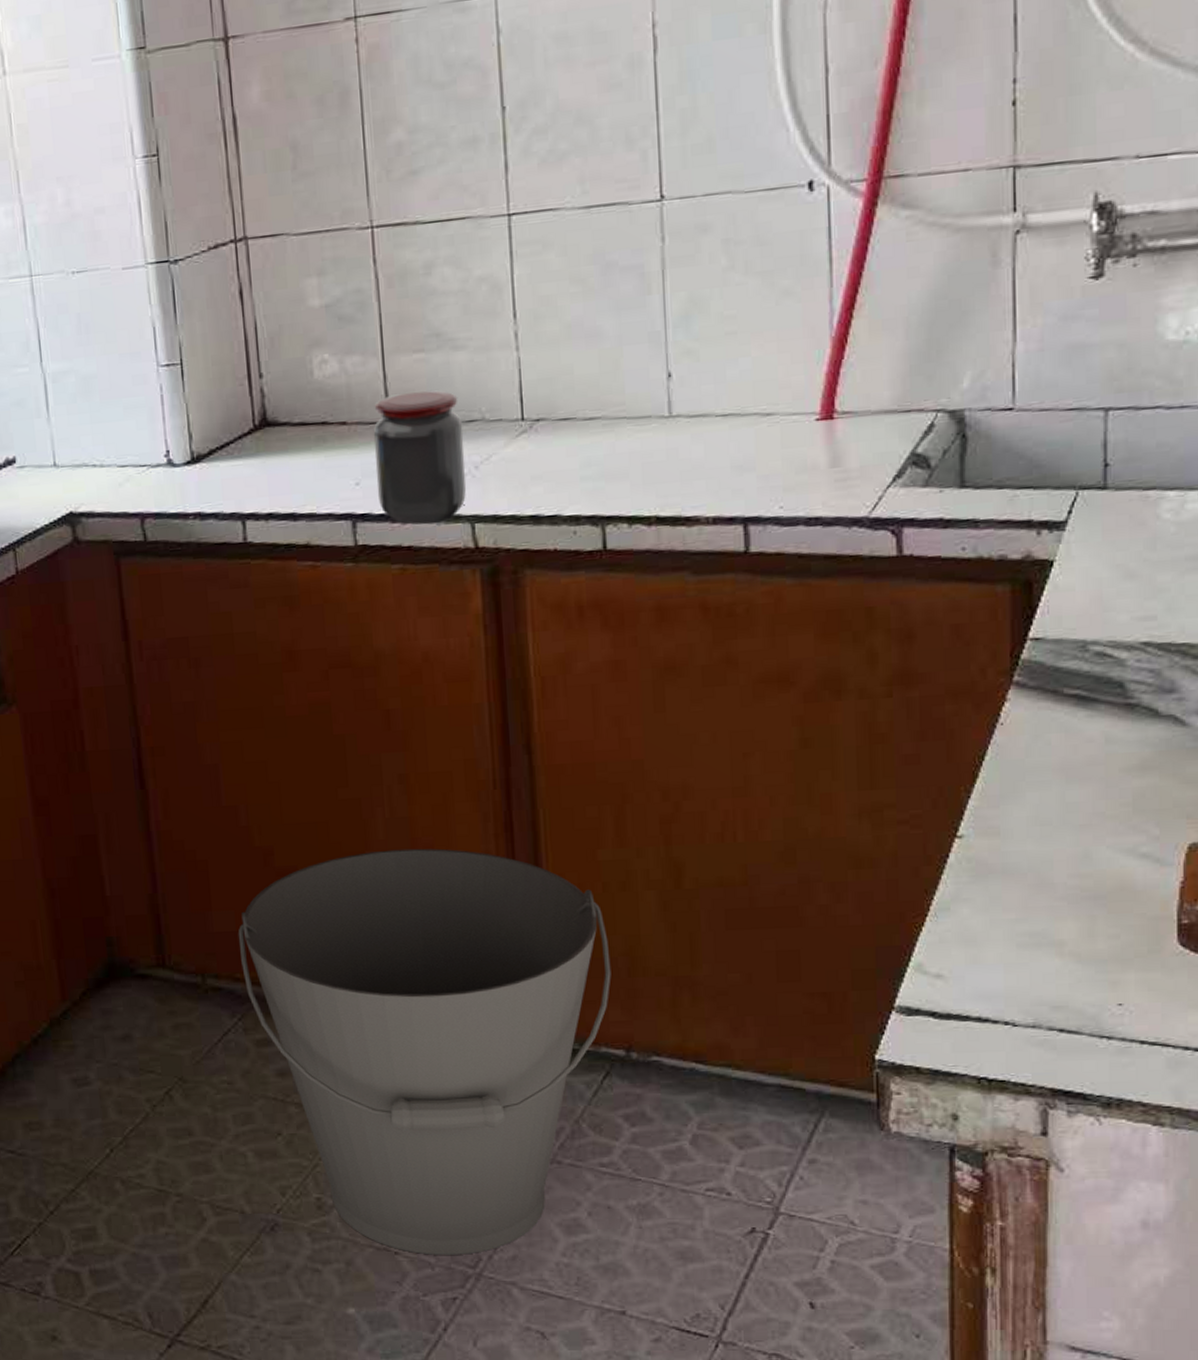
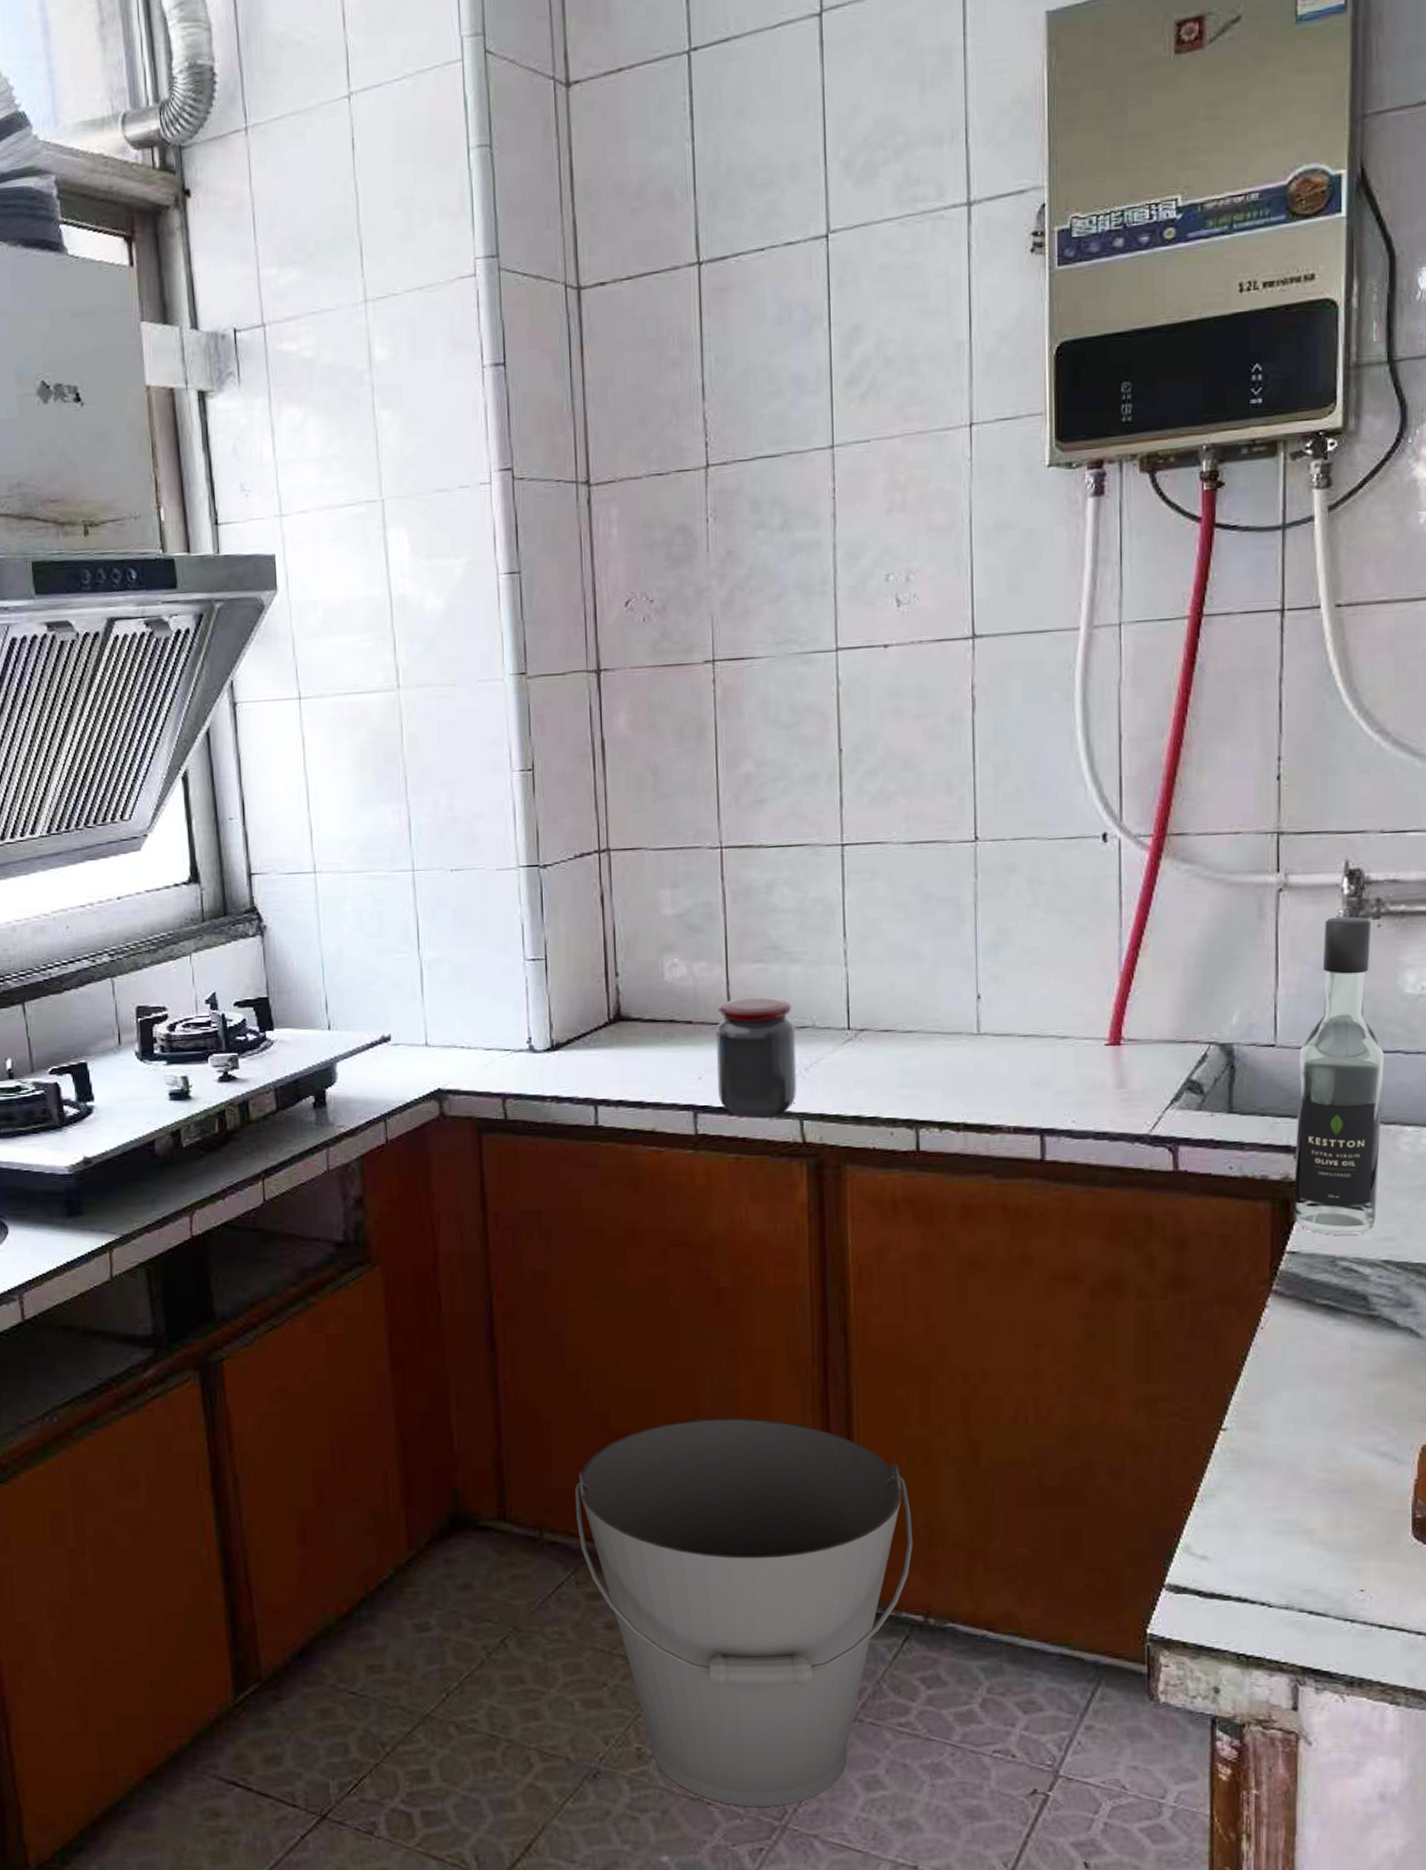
bottle: none [1036,256,1142,618] -> present [1293,916,1384,1236]

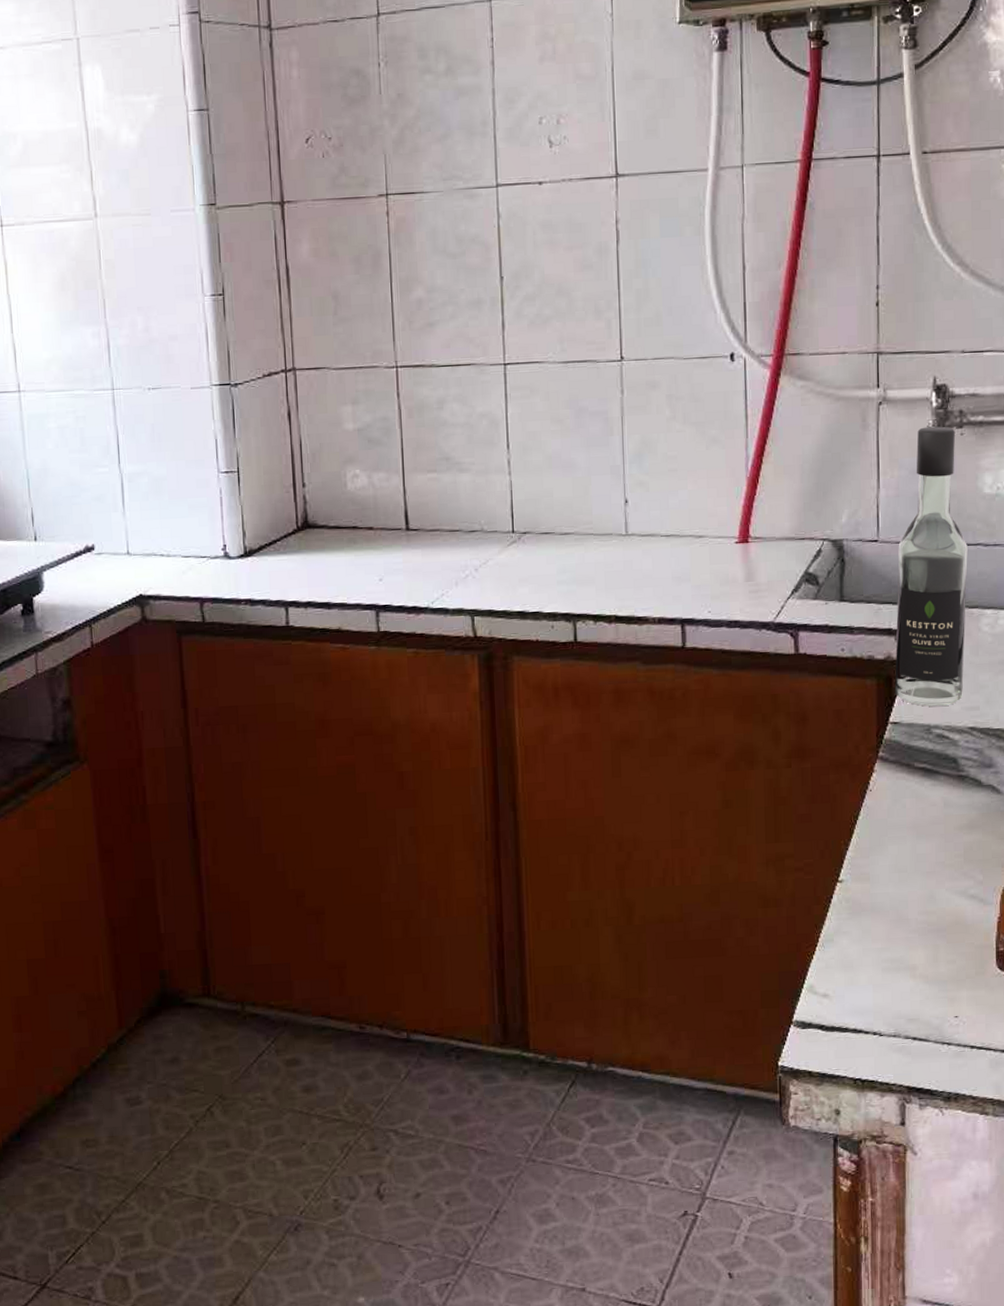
bucket: present [574,1418,913,1807] -> none [273,890,577,1247]
jar: present [715,997,797,1118] -> none [394,504,468,616]

